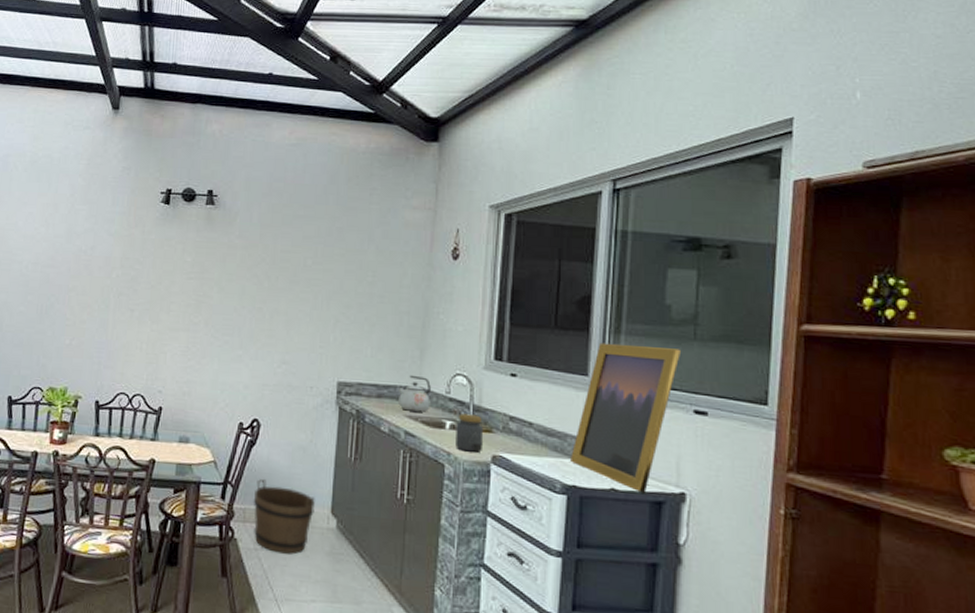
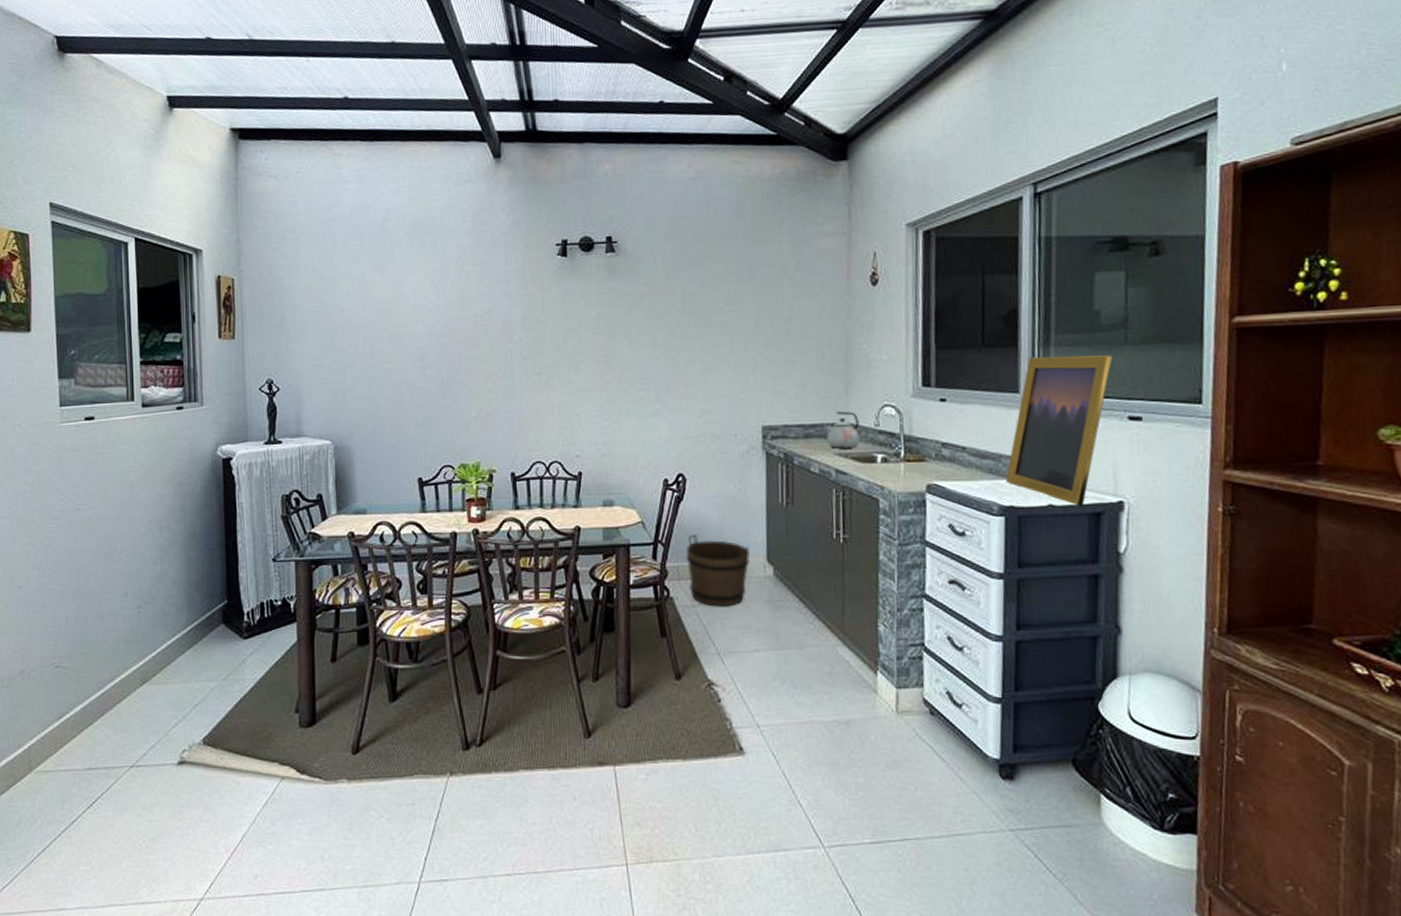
jar: present [455,414,484,453] -> none [887,445,917,484]

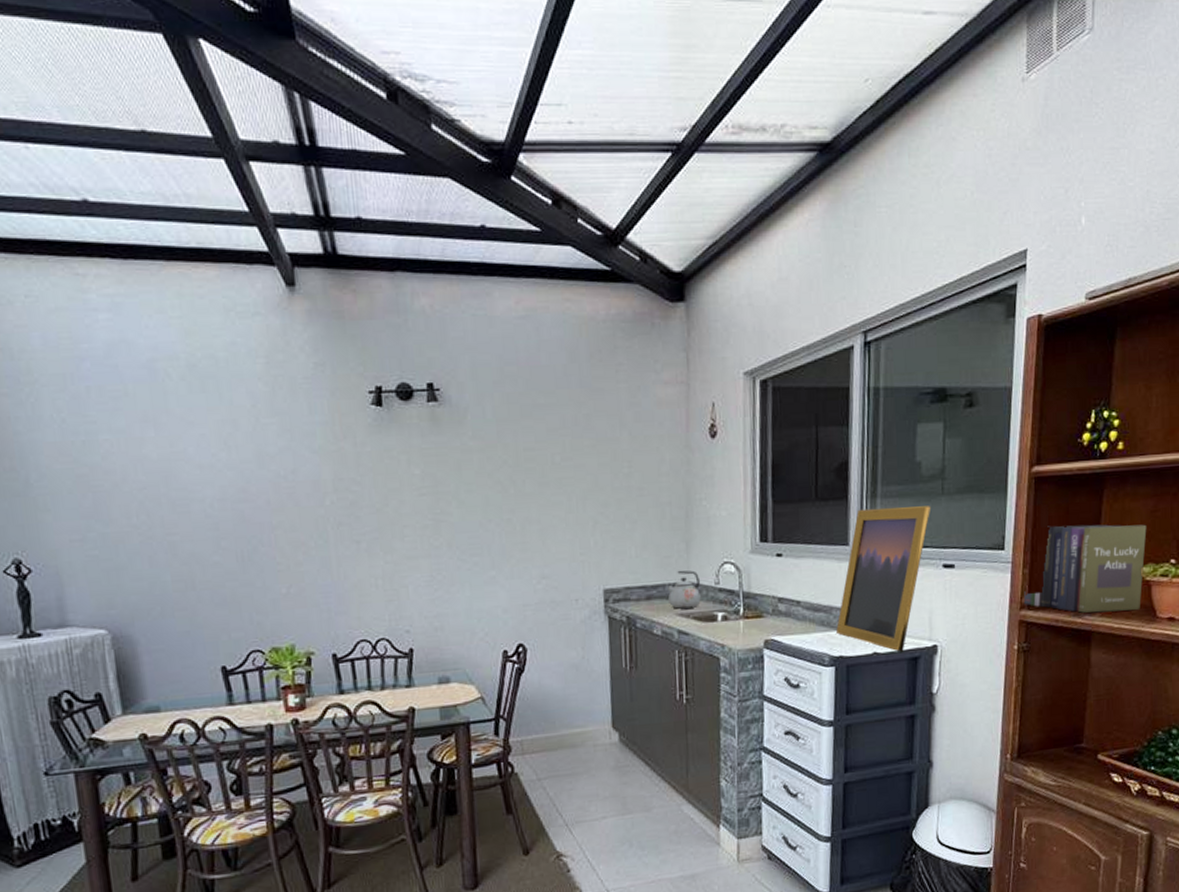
bucket: present [686,535,750,607] -> none [529,706,595,779]
books: none [1228,380,1384,478] -> present [1024,524,1147,613]

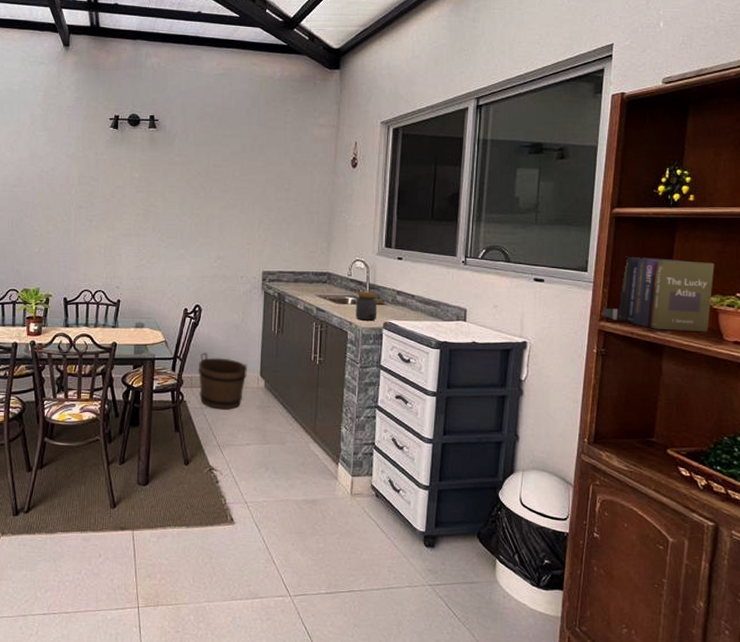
bucket: none [529,706,595,779] -> present [198,353,247,410]
kettle: present [666,570,701,609] -> none [310,262,336,292]
jar: none [727,602,755,641] -> present [356,291,377,321]
picture frame: present [835,506,931,652] -> none [442,229,526,344]

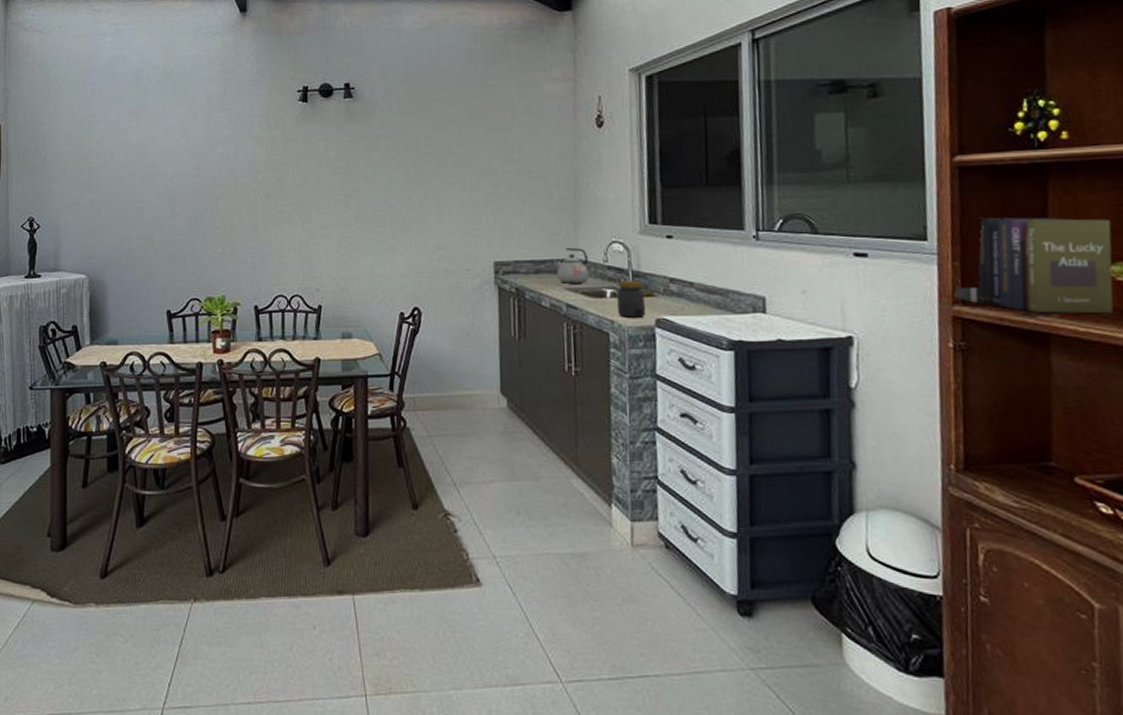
bucket: present [198,353,247,410] -> none [421,367,484,438]
kettle: none [310,262,336,292] -> present [555,247,589,284]

